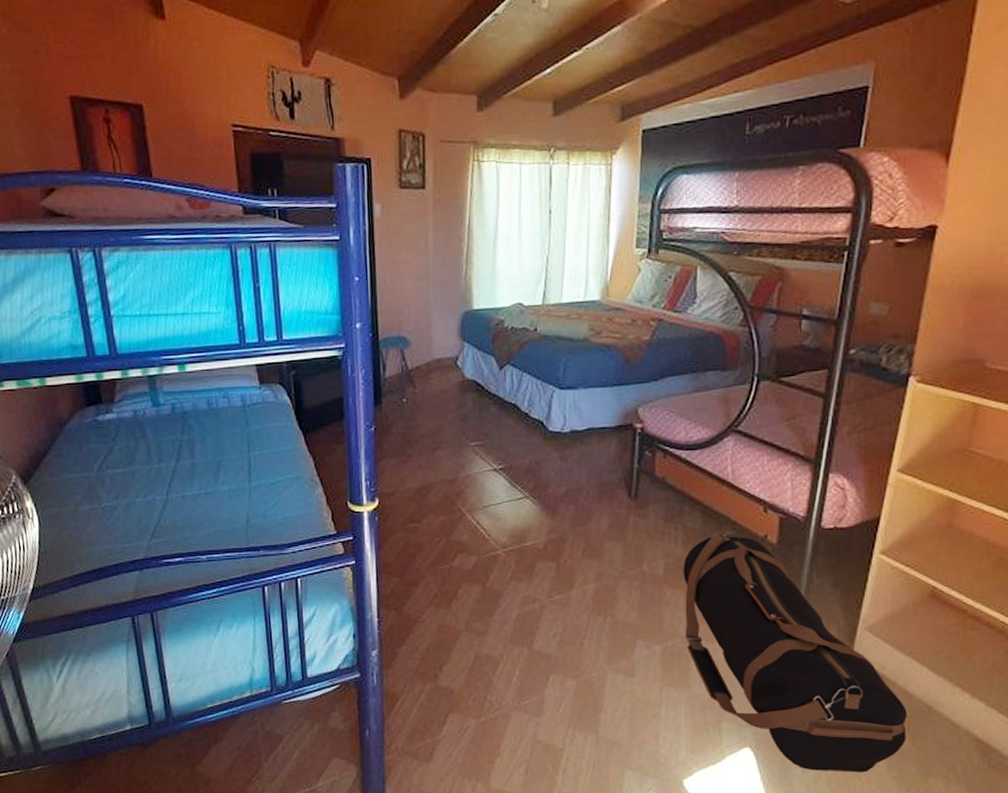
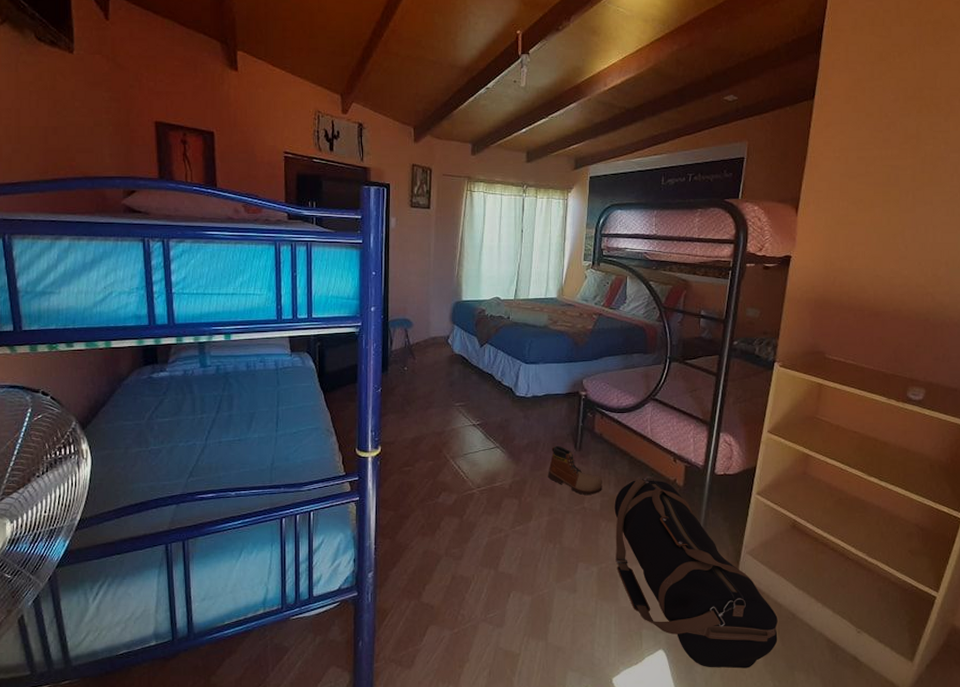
boot: none [594,494,667,556] -> present [548,446,602,495]

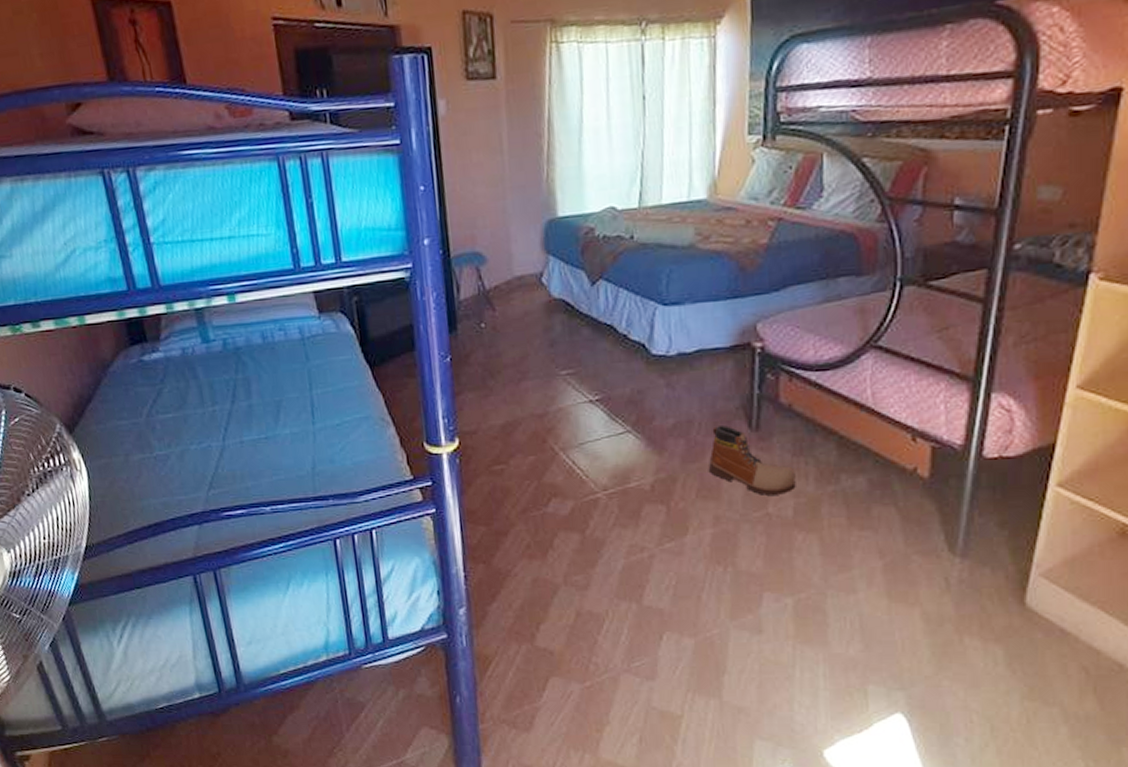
duffel bag: present [614,477,778,669] -> none [816,465,1093,741]

